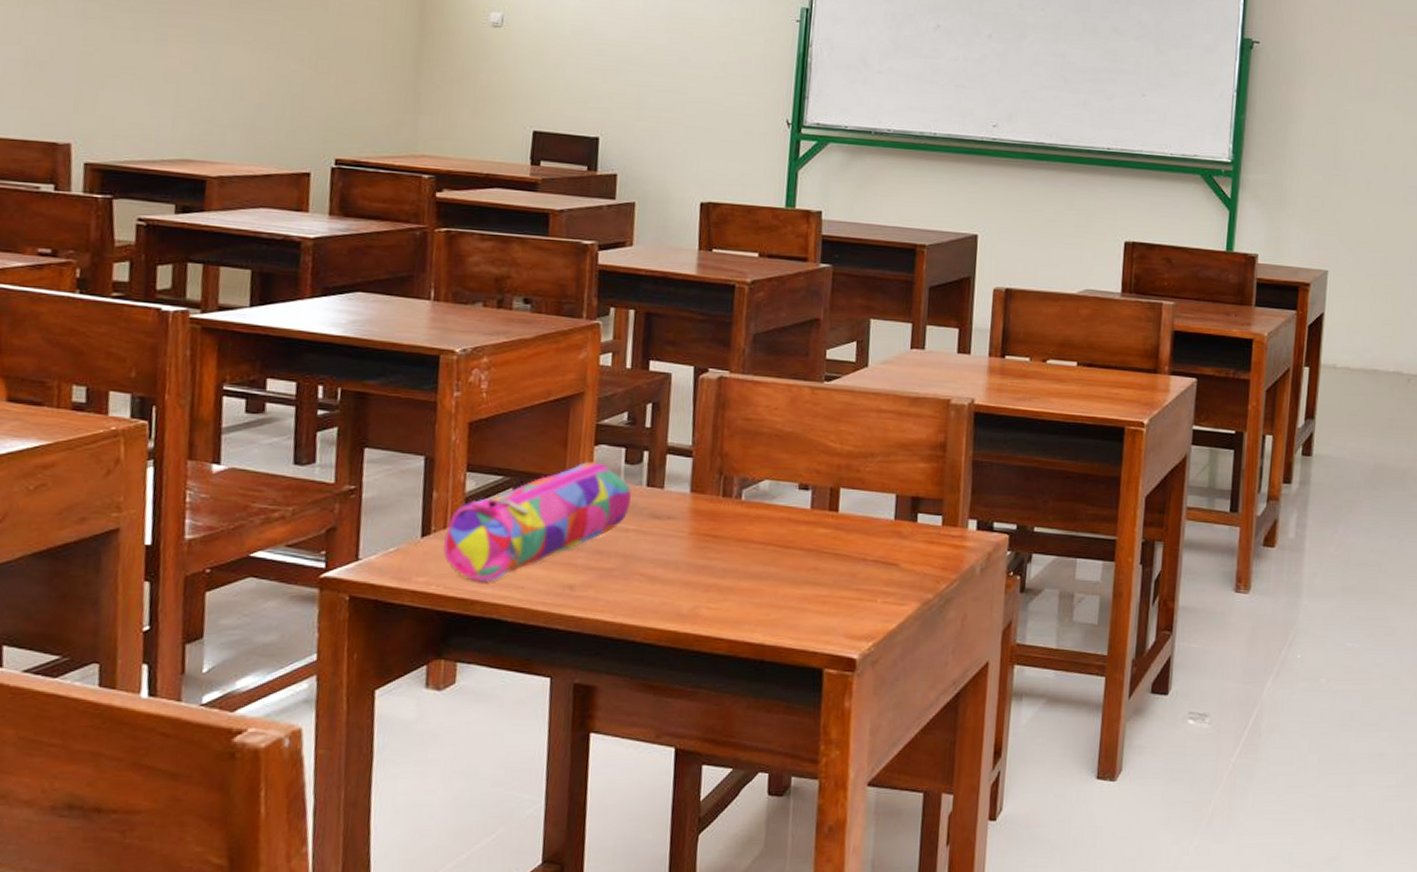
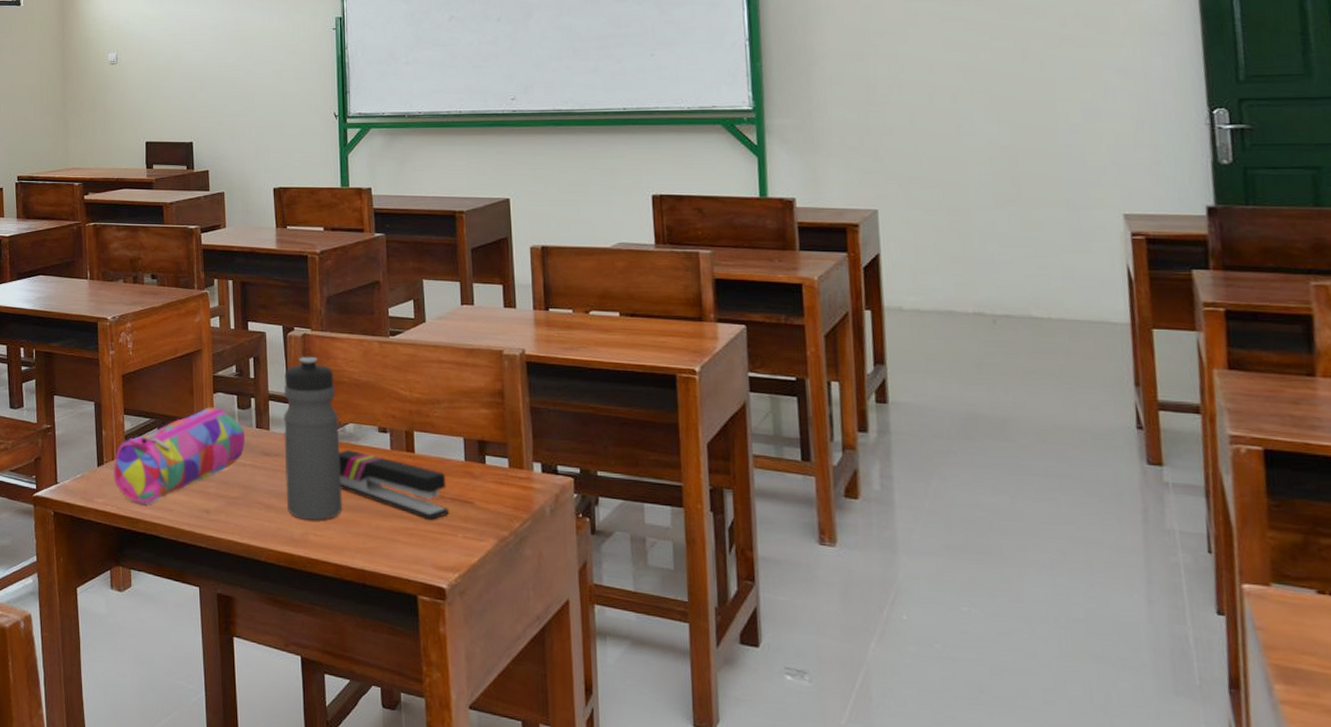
water bottle: none [676,402,752,591] -> present [283,356,343,520]
stapler: none [745,510,871,585] -> present [339,450,449,520]

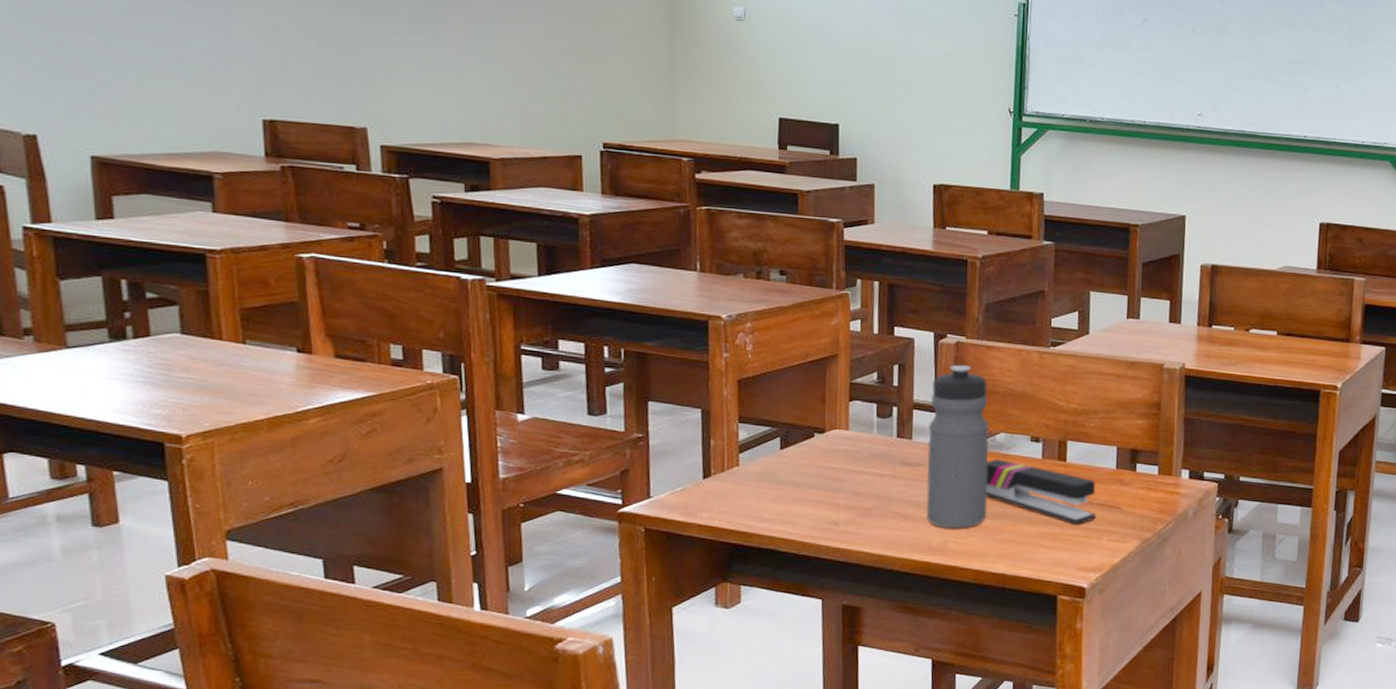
pencil case: present [114,407,246,504] -> none [723,415,885,518]

